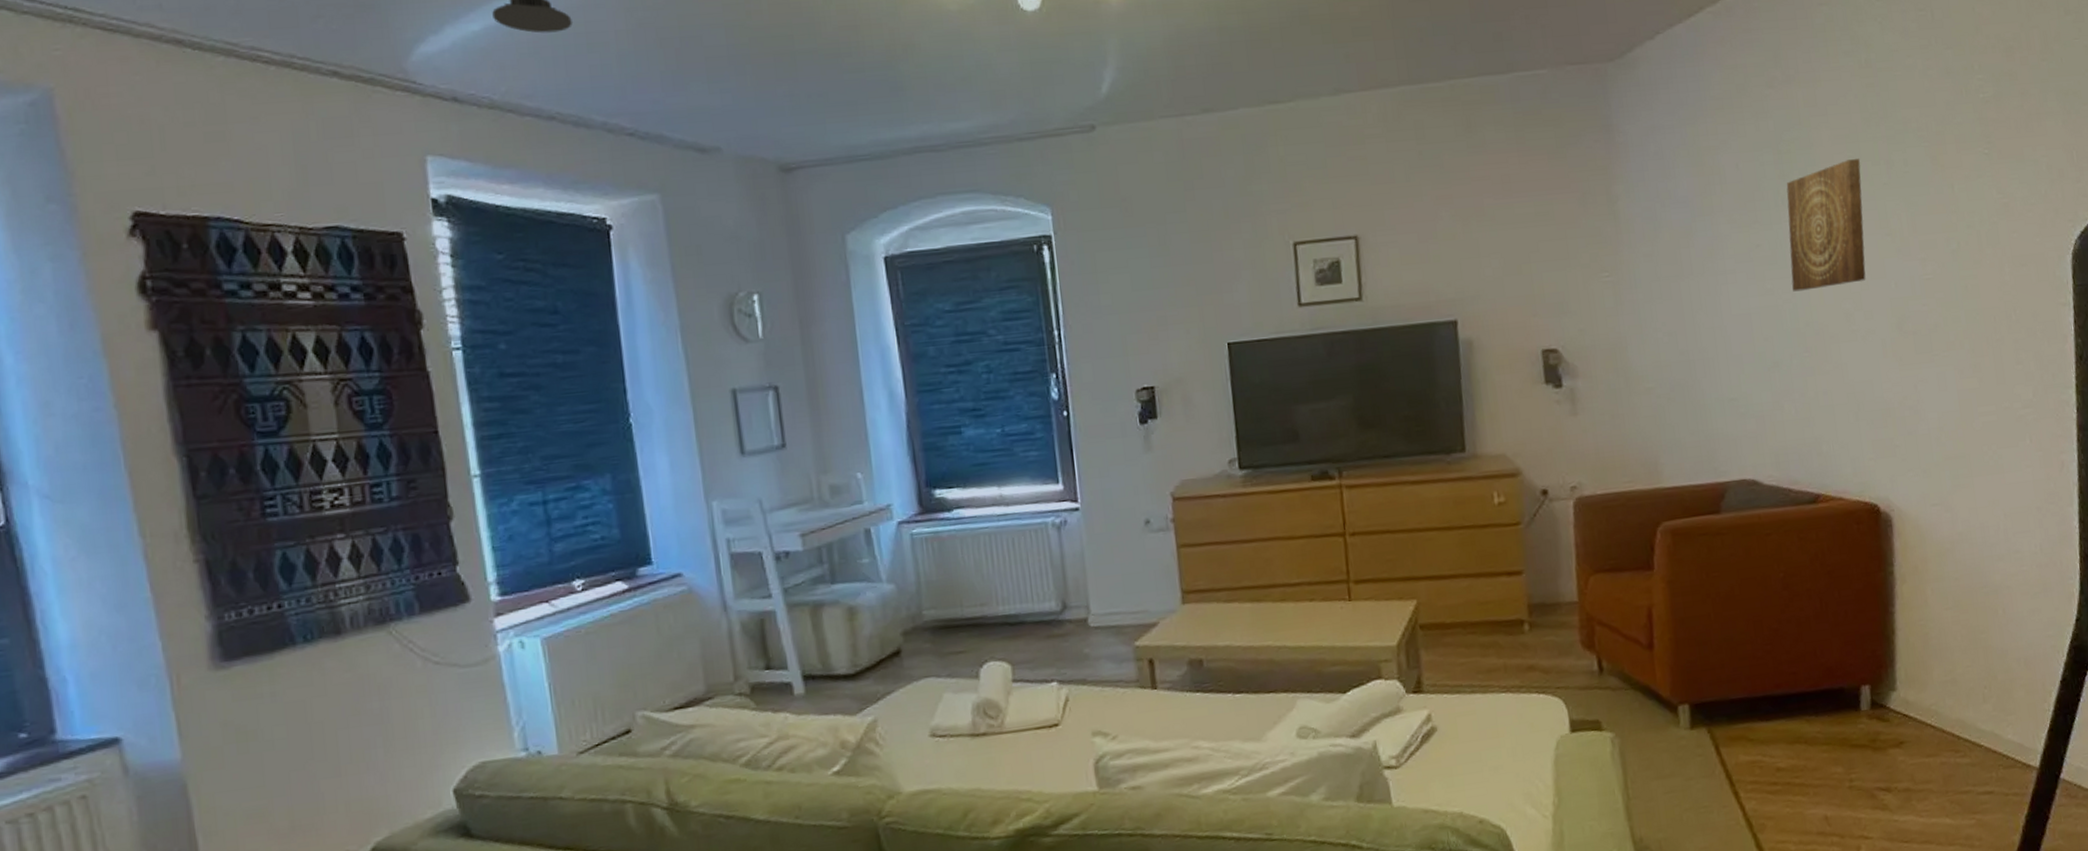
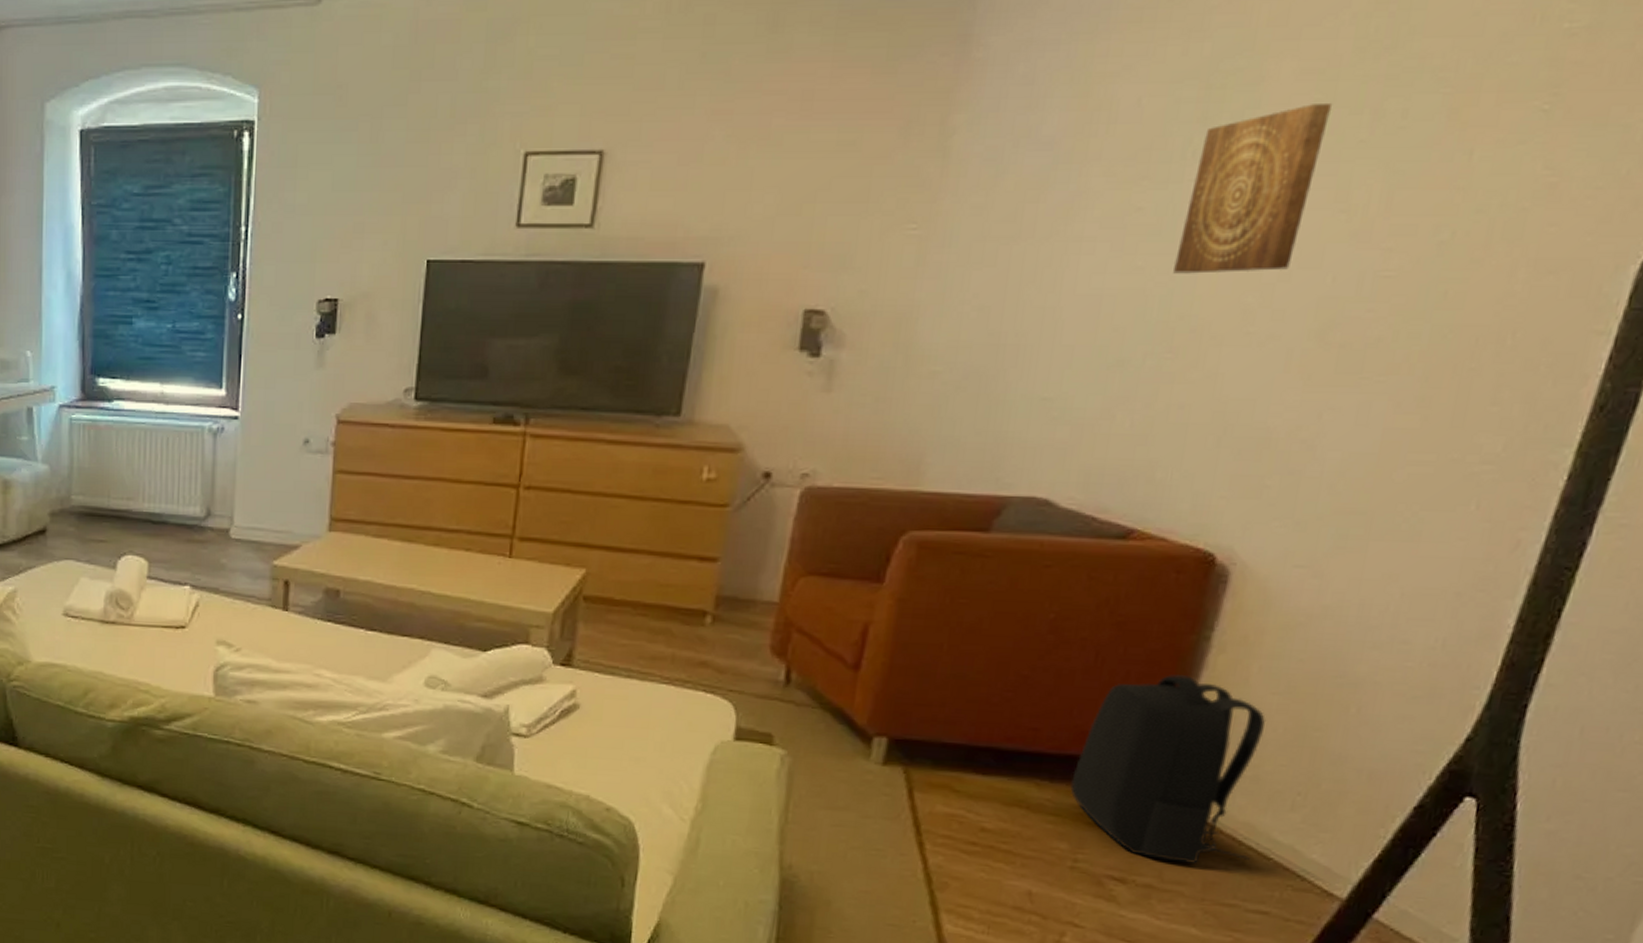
backpack: none [1829,606,1969,765] -> present [1070,675,1267,864]

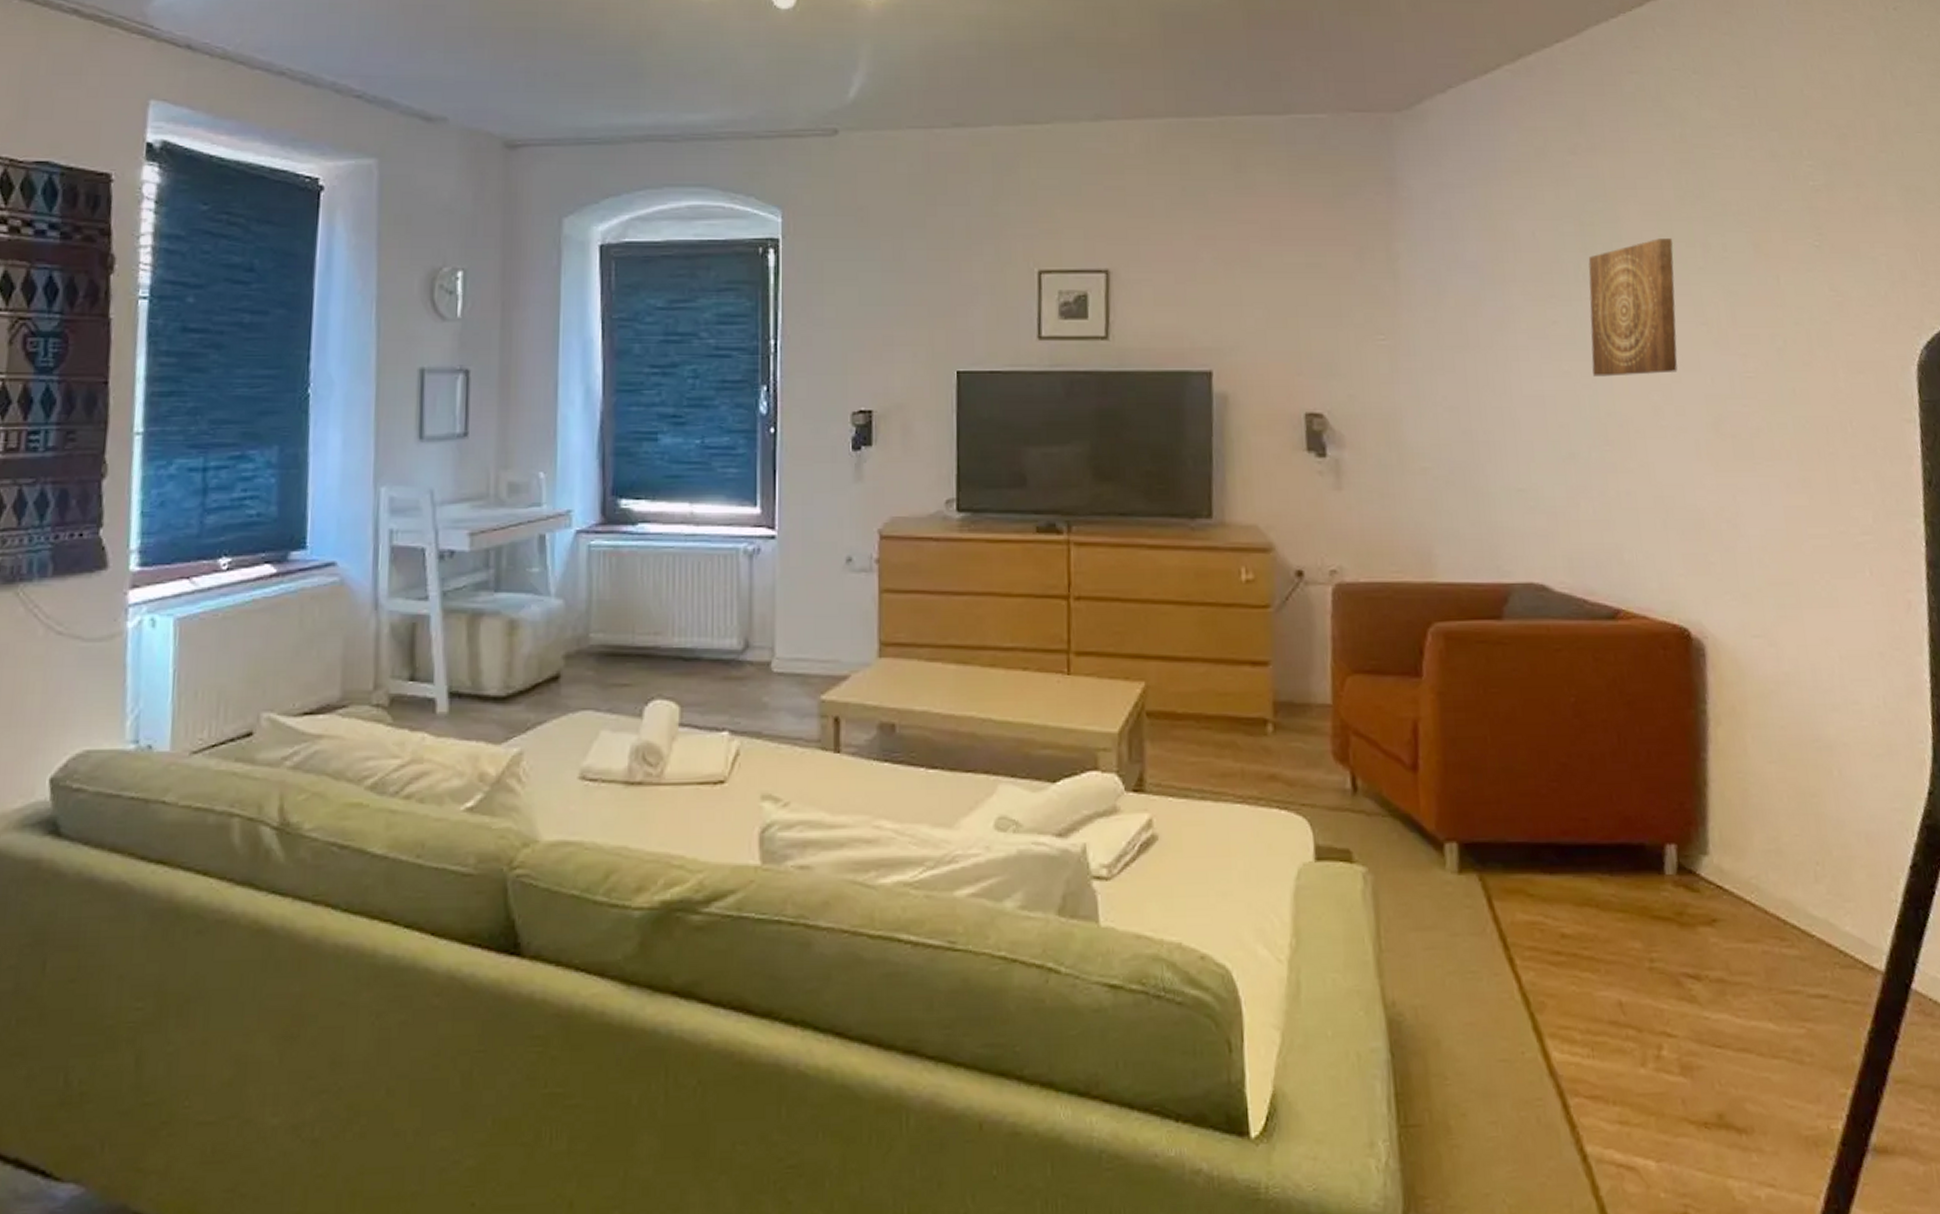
backpack: present [1070,675,1267,864] -> none [1627,751,1797,951]

